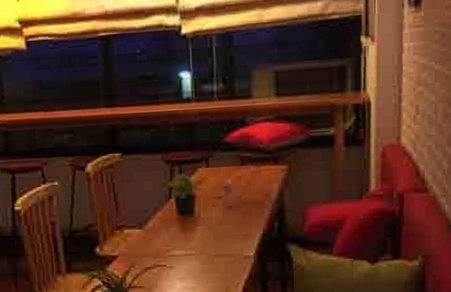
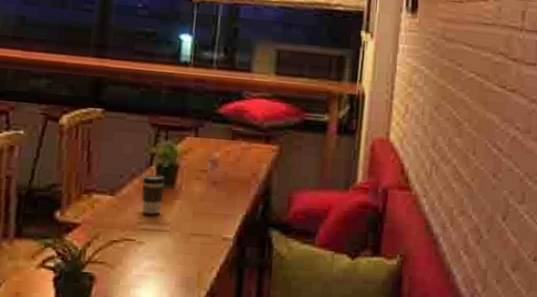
coffee cup: none [164,206,186,242] -> present [141,174,166,215]

